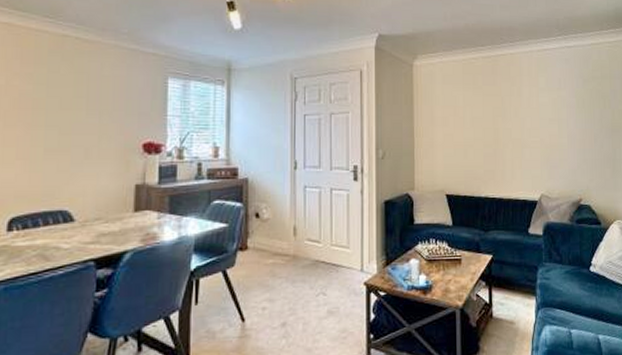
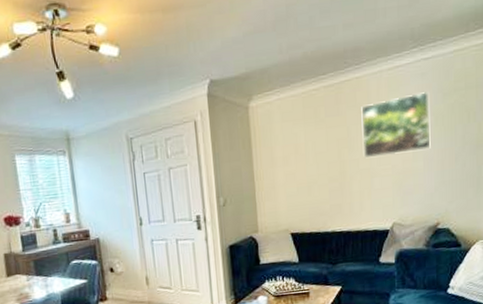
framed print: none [514,74,574,129] -> present [361,91,431,159]

